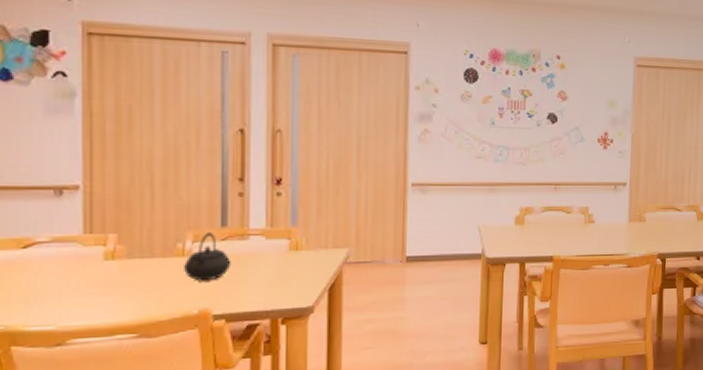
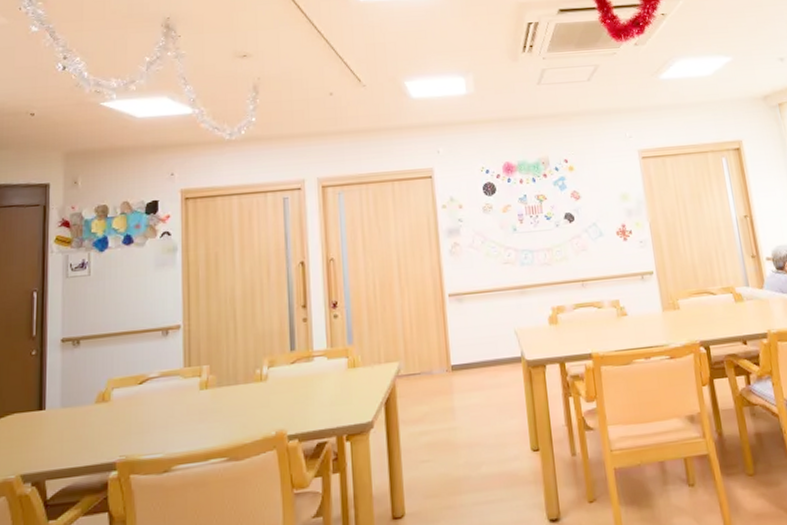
kettle: present [184,231,231,281] -> none [262,356,301,404]

